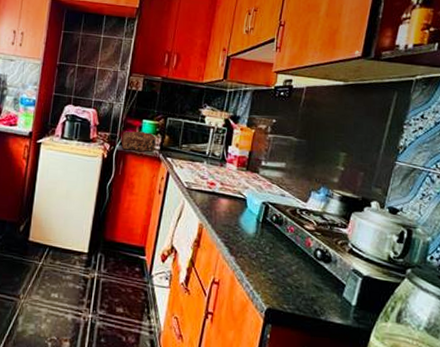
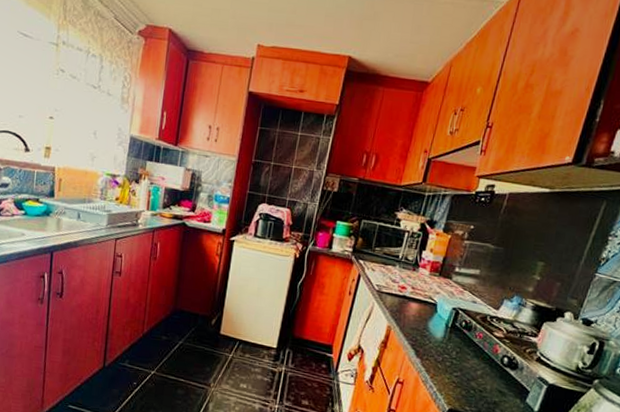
bread loaf: present [121,131,156,152] -> none [314,232,349,254]

